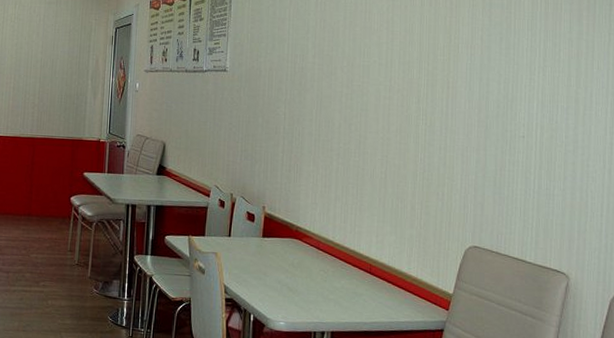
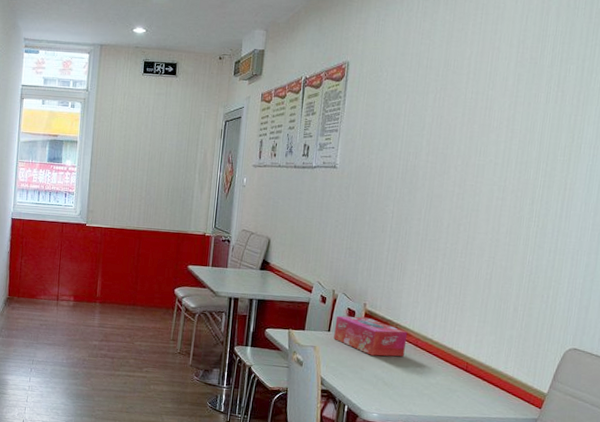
tissue box: none [235,220,309,261] -> present [334,315,408,357]

